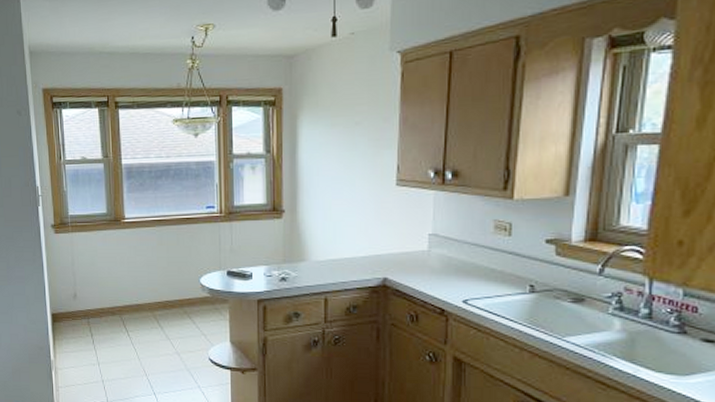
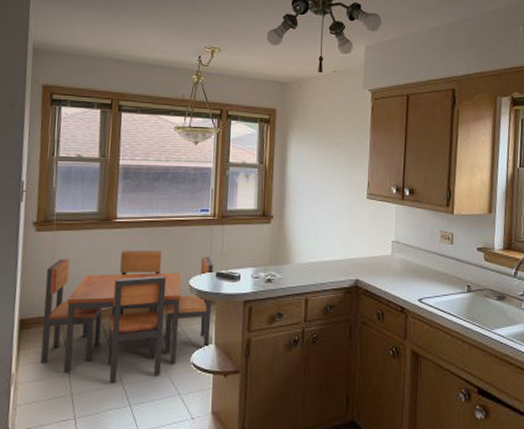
dining table: none [69,250,226,374] -> present [40,250,214,384]

